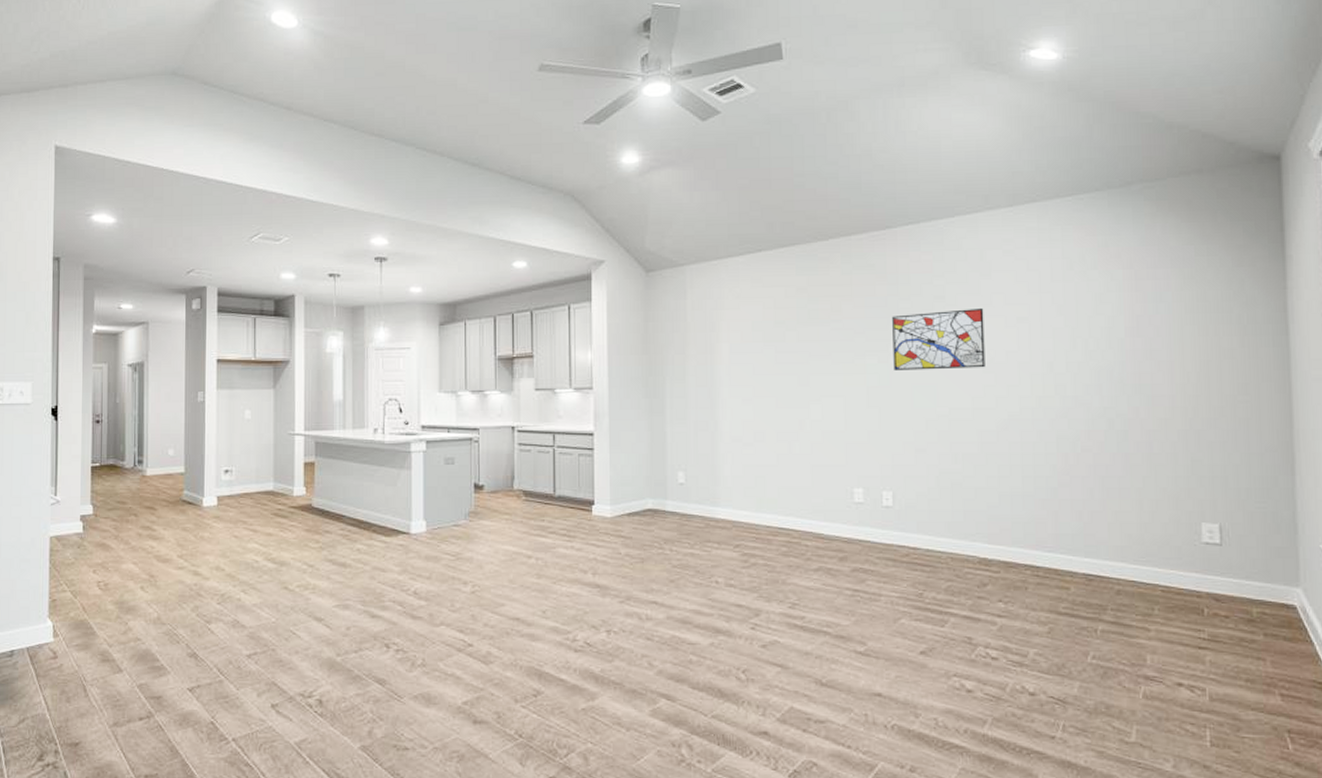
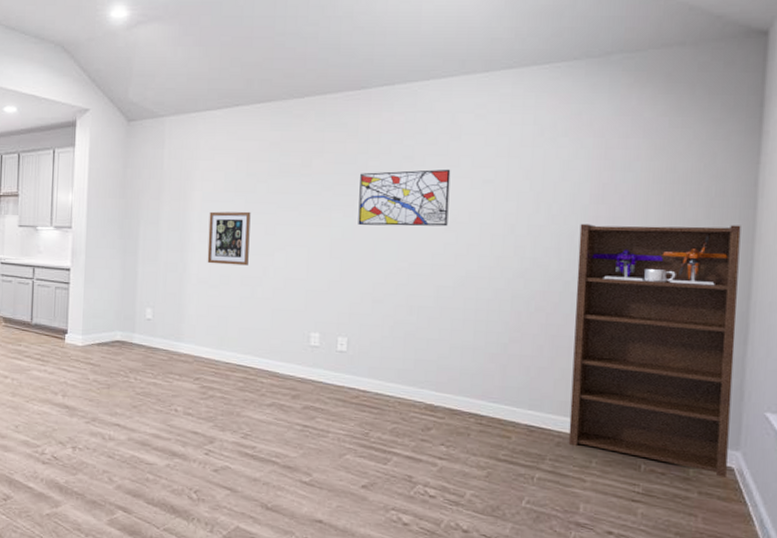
wall art: none [738,362,783,420] -> present [207,211,251,266]
bookshelf: none [1118,352,1290,616] -> present [568,223,741,478]

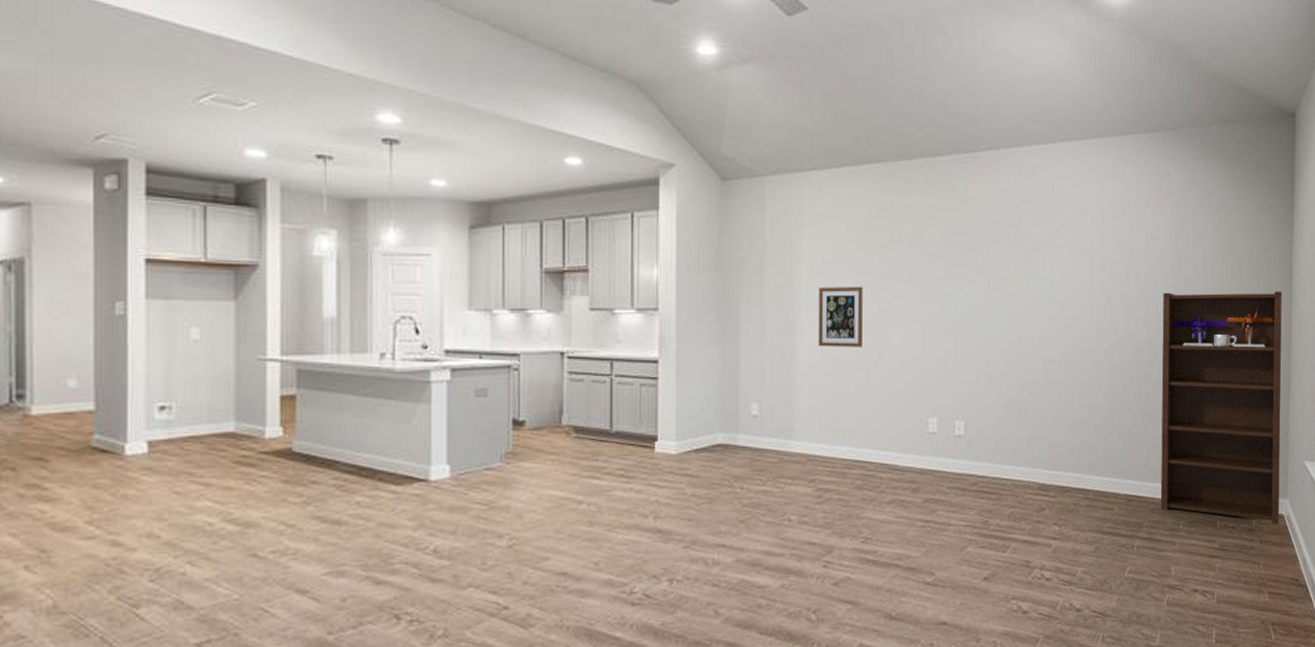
wall art: present [358,169,451,227] -> none [970,238,1054,299]

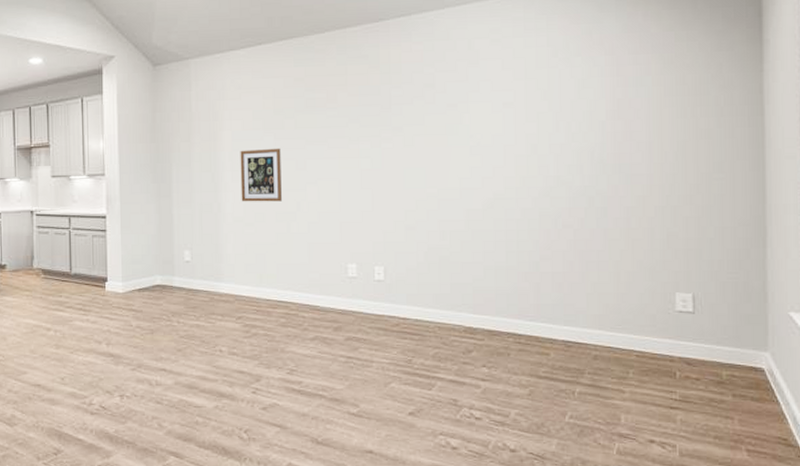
bookshelf: present [1160,291,1282,525] -> none [599,131,757,378]

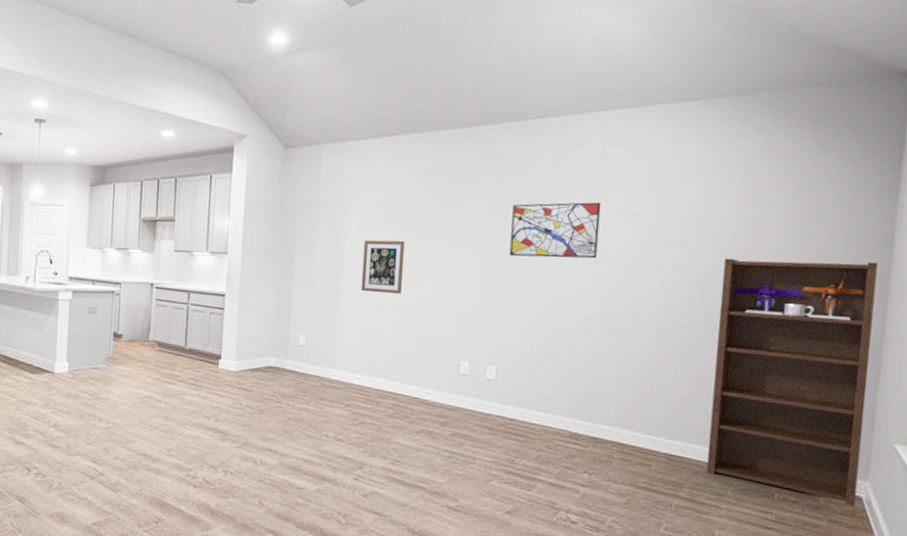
wall art: none [385,94,473,154] -> present [509,202,601,259]
bookshelf: none [599,131,757,378] -> present [706,258,878,506]

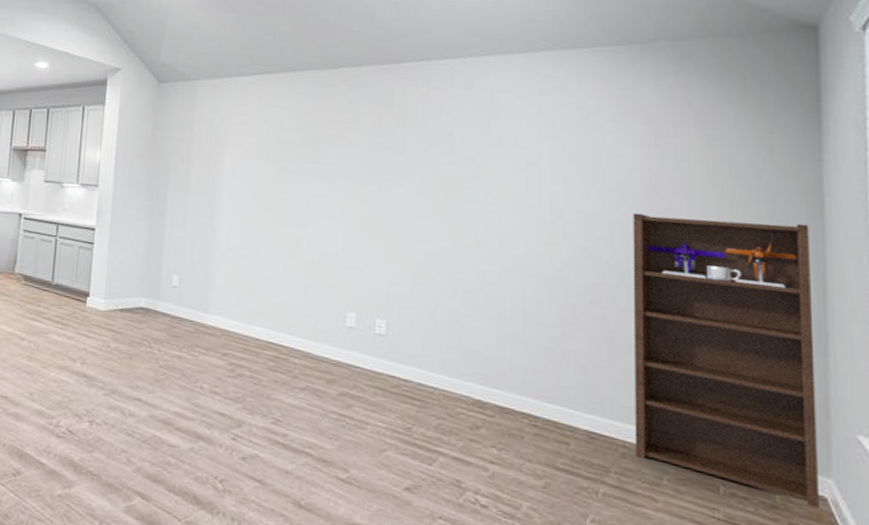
wall art: present [360,239,405,294] -> none [237,177,283,236]
wall art: present [509,202,601,259] -> none [395,147,492,208]

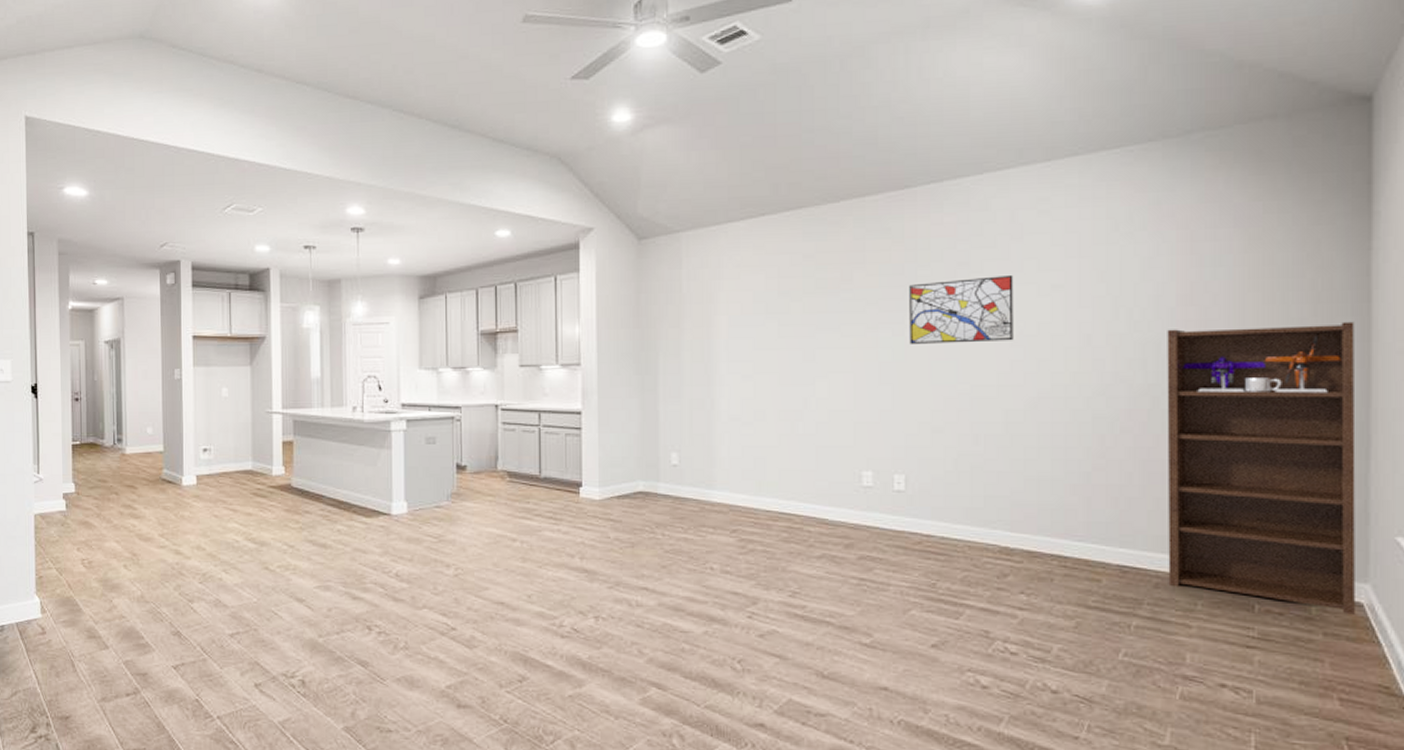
wall art: none [395,147,492,208] -> present [909,274,1013,344]

